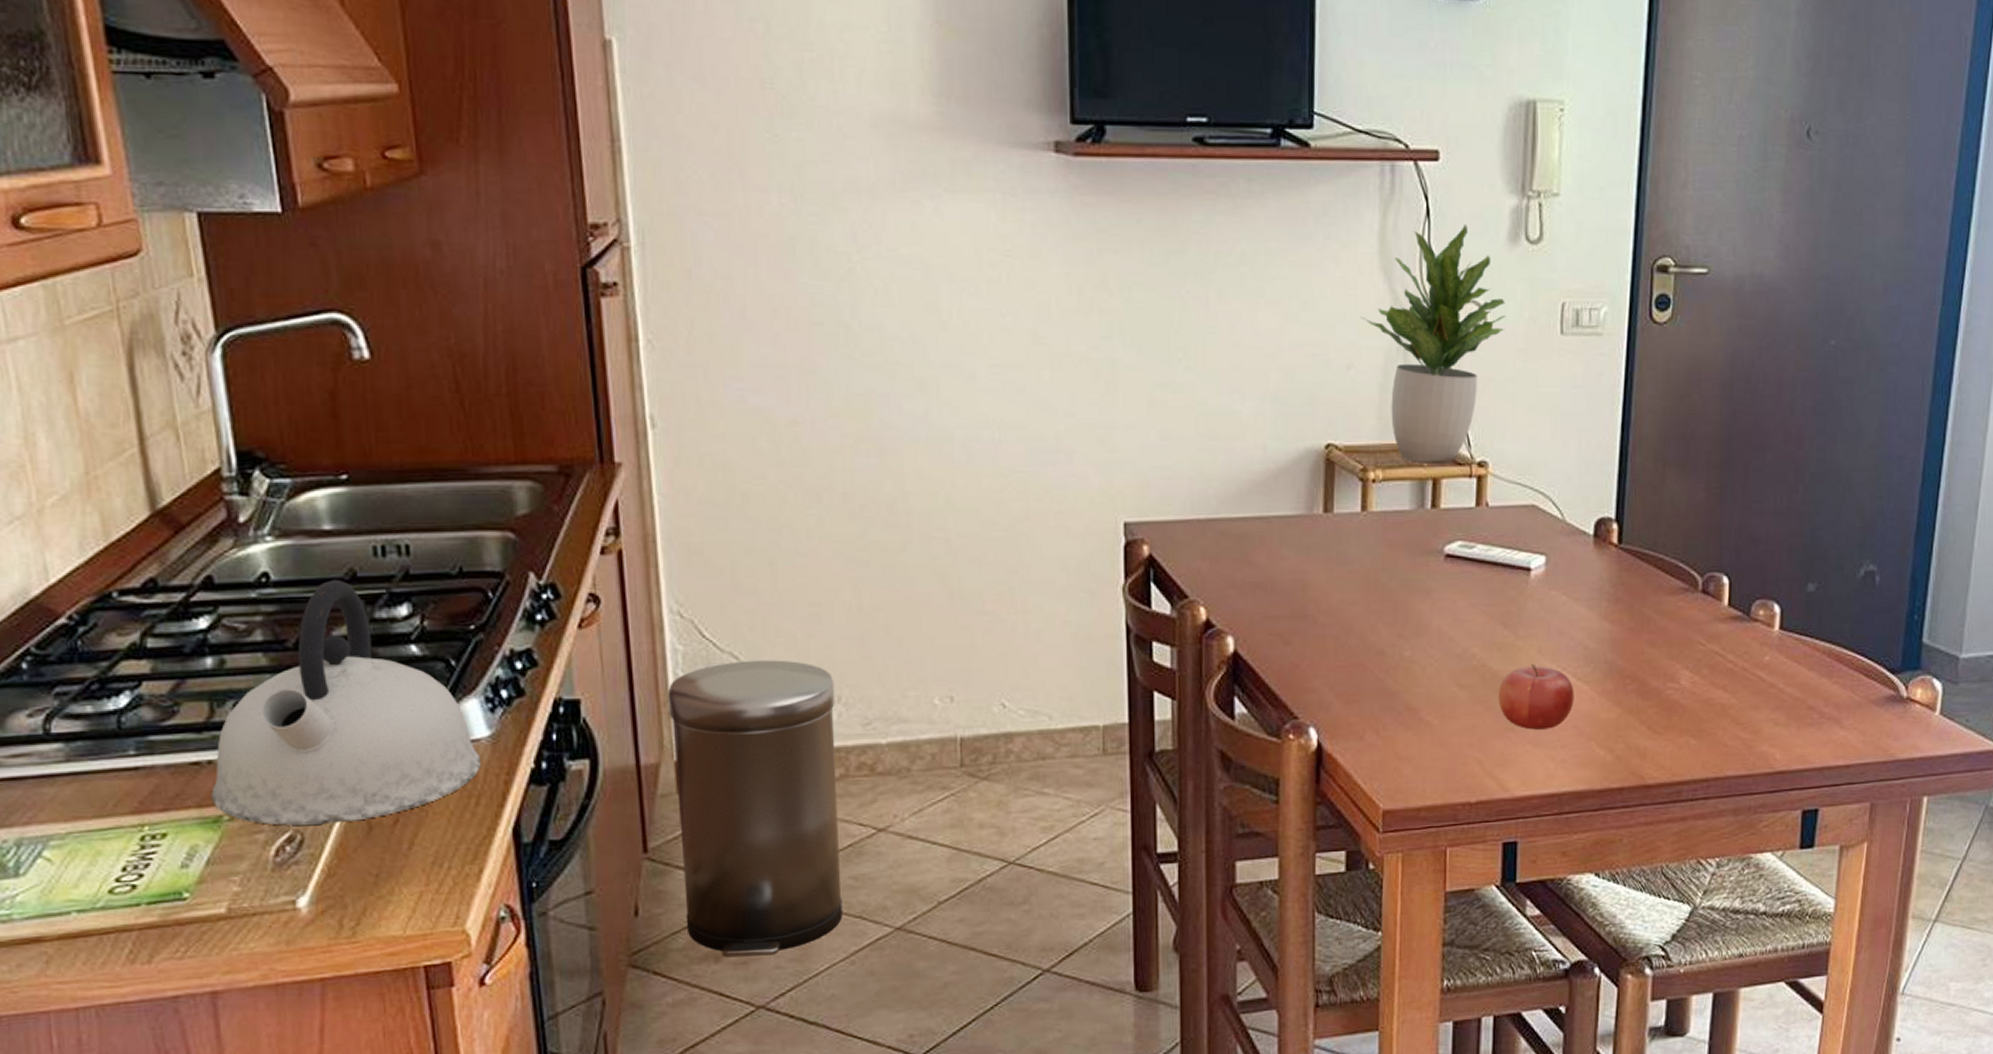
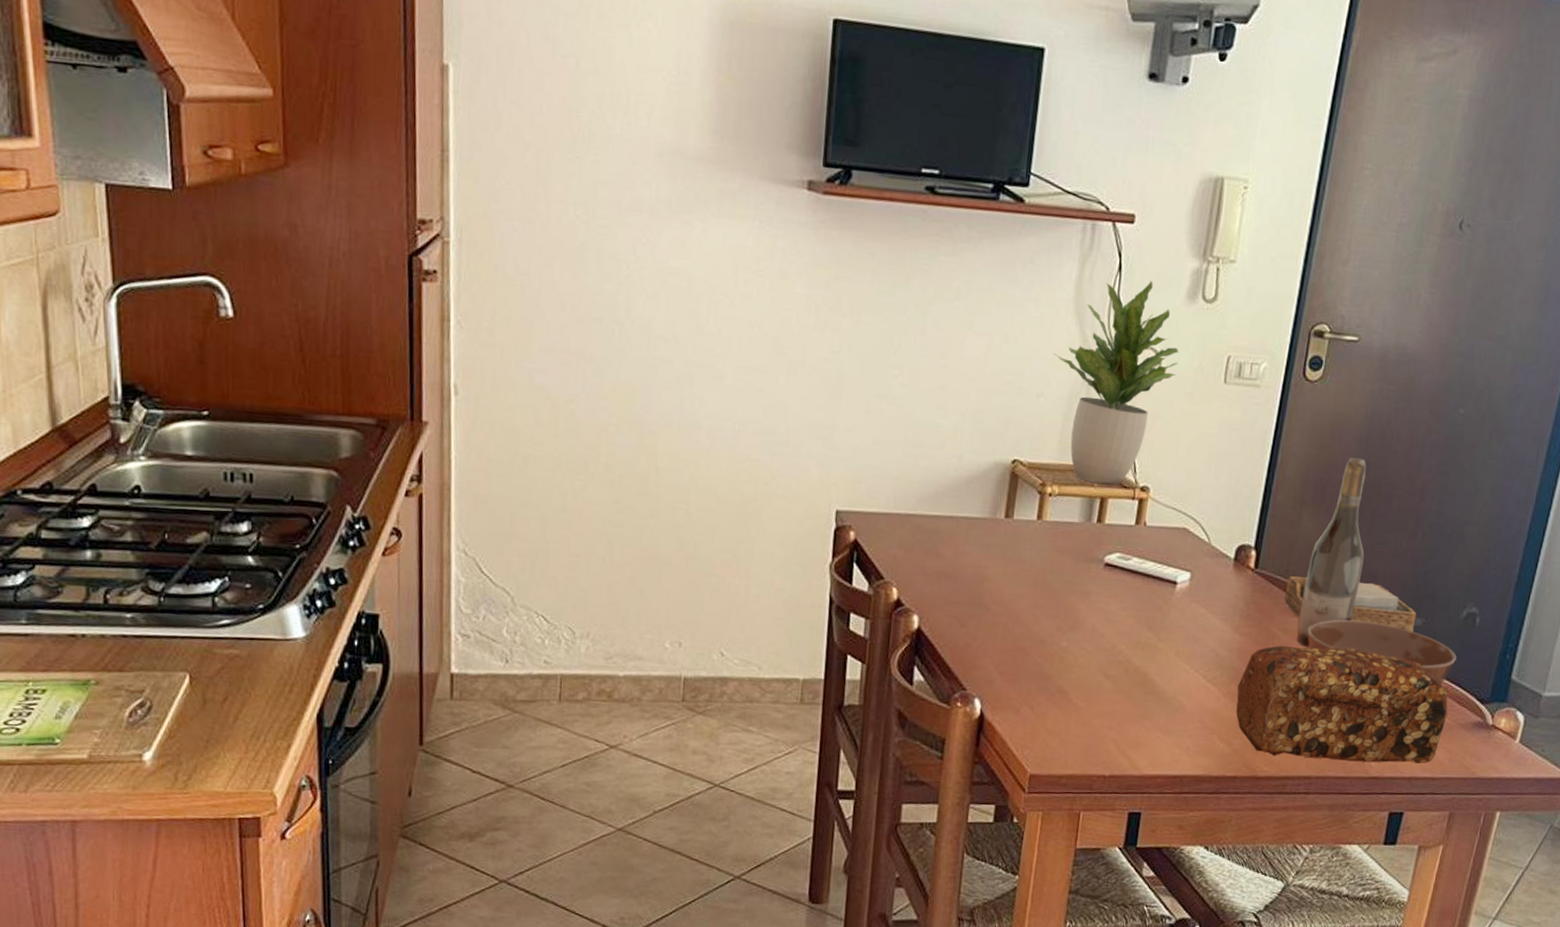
kettle: present [211,579,481,826] -> none [83,496,296,696]
pedal bin: present [668,660,843,958] -> none [449,595,586,840]
fruit: present [1498,663,1574,730] -> none [1137,663,1204,721]
bread loaf: none [1613,626,1855,758] -> present [1236,645,1448,764]
napkin holder: none [1656,547,1808,600] -> present [1284,576,1417,632]
wine bottle: none [1674,406,1742,629] -> present [1296,457,1367,647]
bowl: none [1686,593,1858,657] -> present [1307,619,1457,685]

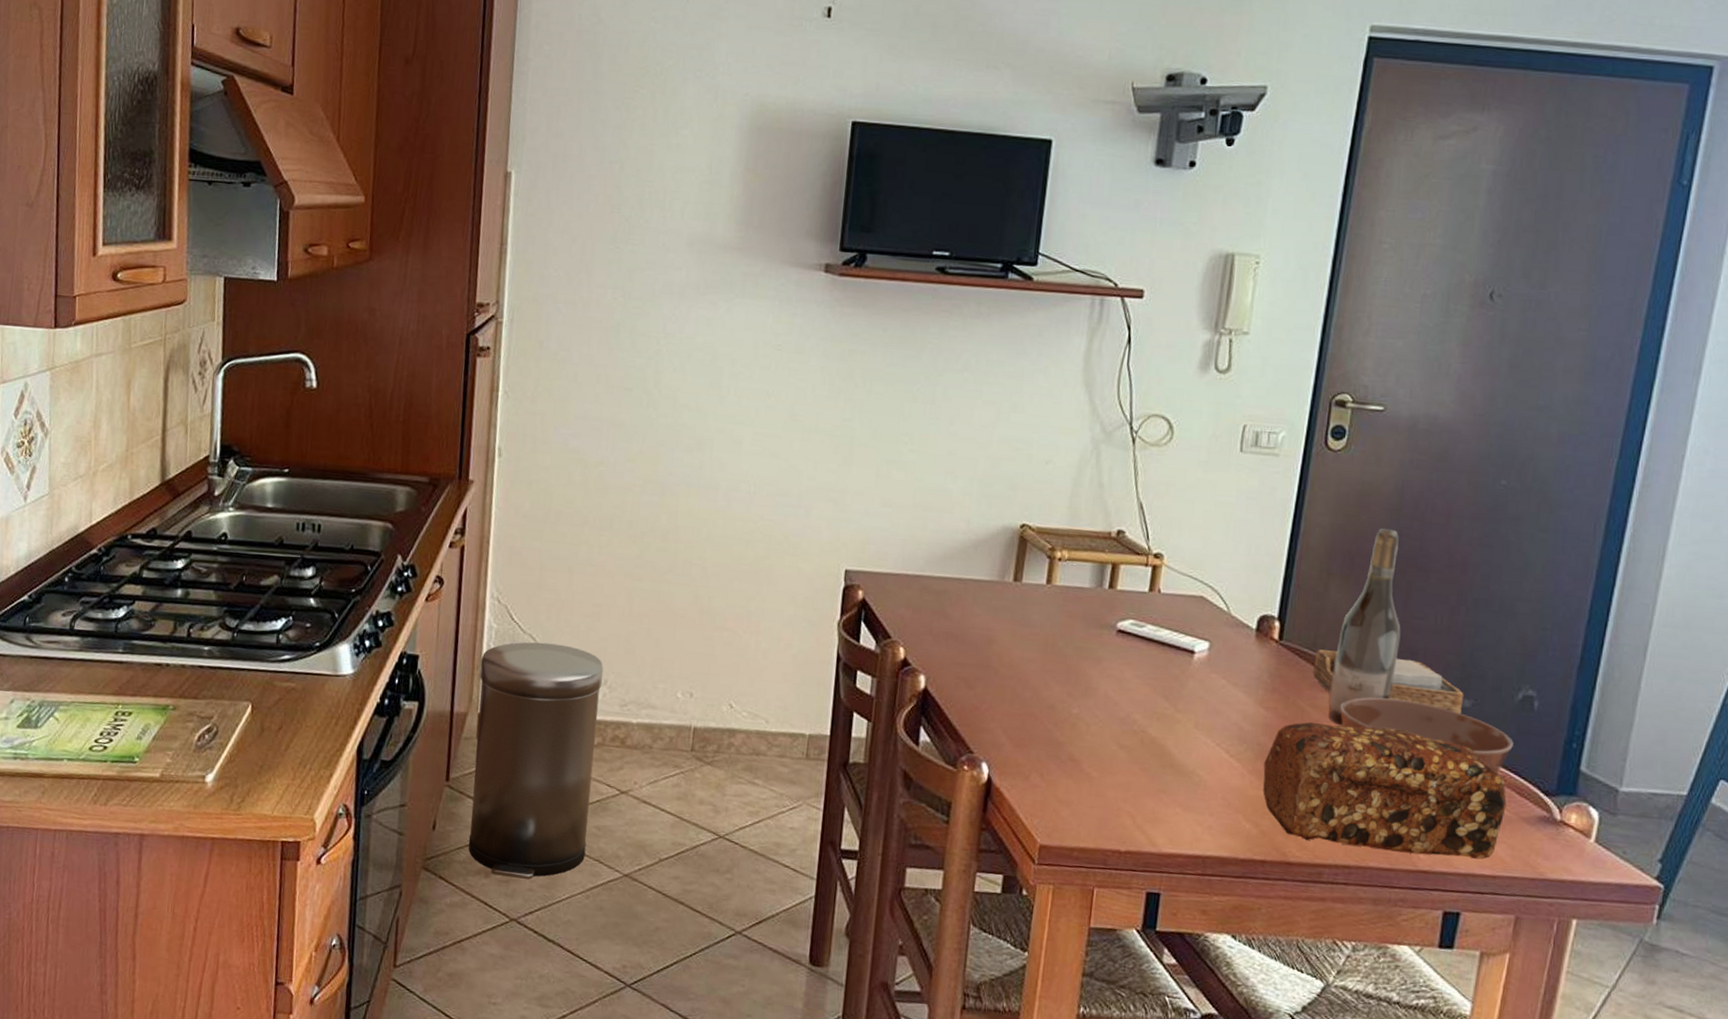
pedal bin: none [449,595,586,840] -> present [468,642,604,880]
potted plant: present [1054,281,1179,487] -> none [1063,352,1192,553]

